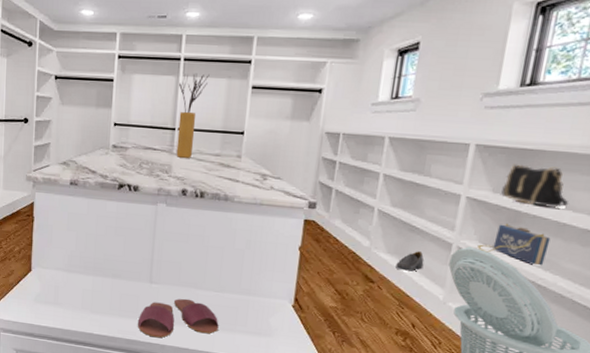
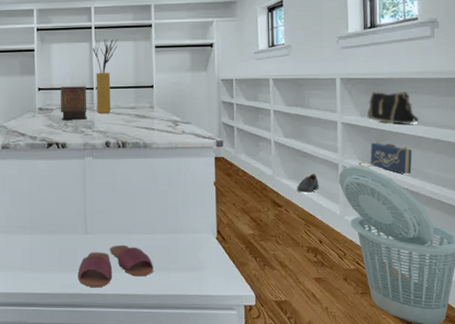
jewelry box: none [136,124,168,164] -> present [60,86,88,121]

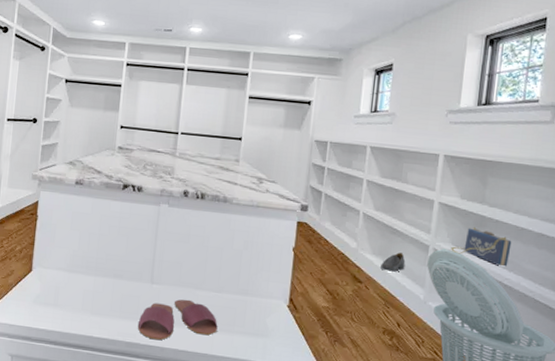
jewelry box: present [60,86,88,121] -> none [140,127,172,166]
vase: present [93,38,118,113] -> none [178,82,211,161]
handbag: present [367,91,419,124] -> none [468,173,525,213]

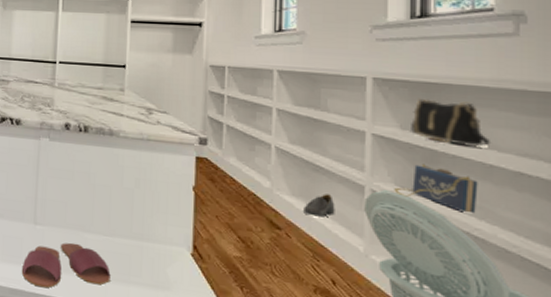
handbag: none [468,173,525,213] -> present [411,98,491,146]

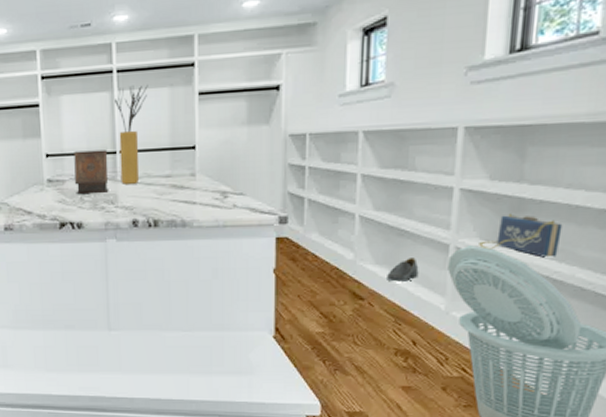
jewelry box: none [18,57,49,97] -> present [74,150,109,195]
slippers: present [21,242,111,288] -> none [99,343,192,391]
vase: none [58,9,88,92] -> present [115,84,148,184]
handbag: present [411,98,491,146] -> none [500,141,580,189]

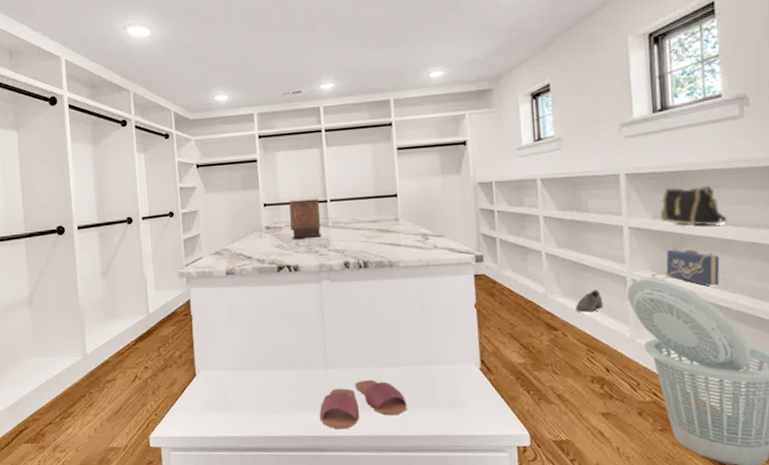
slippers: none [99,343,192,391] -> present [319,379,407,429]
vase: present [115,84,148,184] -> none [324,141,353,230]
handbag: none [500,141,580,189] -> present [661,184,728,226]

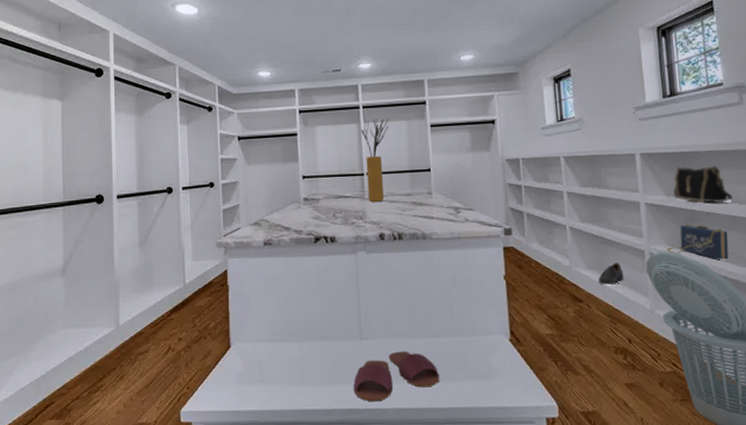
jewelry box: present [289,199,322,240] -> none [327,172,358,212]
vase: none [324,141,353,230] -> present [362,118,389,202]

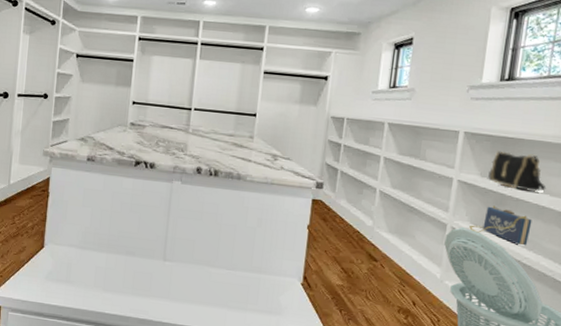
slippers: present [353,350,440,402] -> none [149,276,231,317]
vase: present [362,118,389,202] -> none [192,57,225,138]
loafer: present [598,263,624,286] -> none [397,231,423,252]

